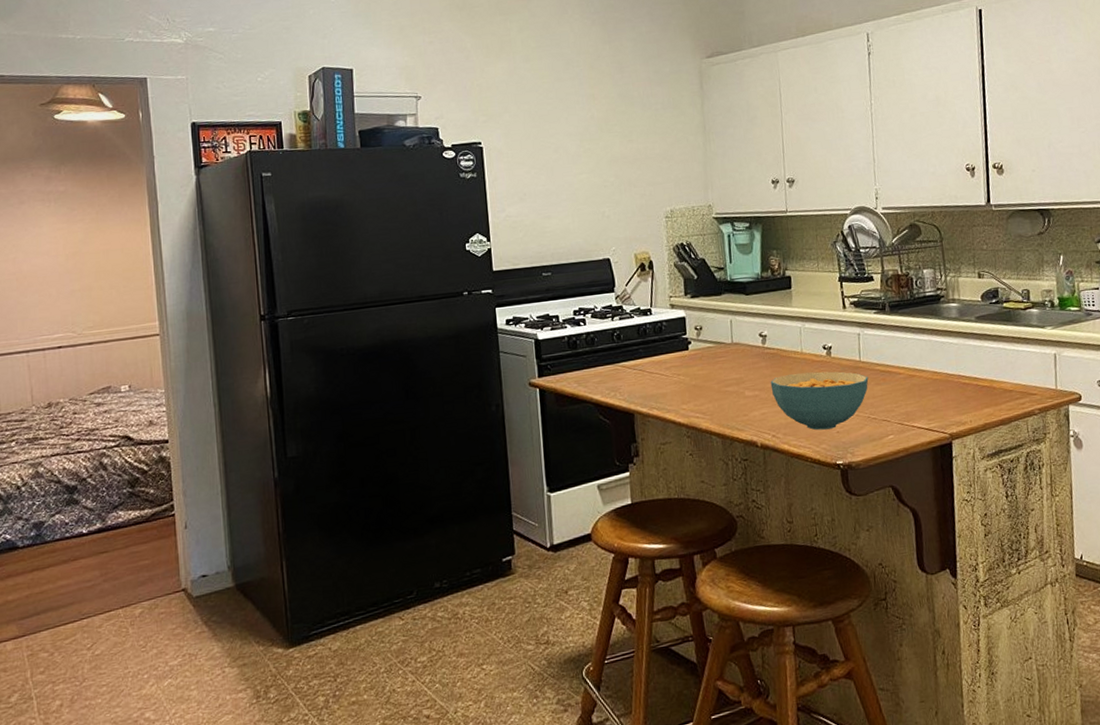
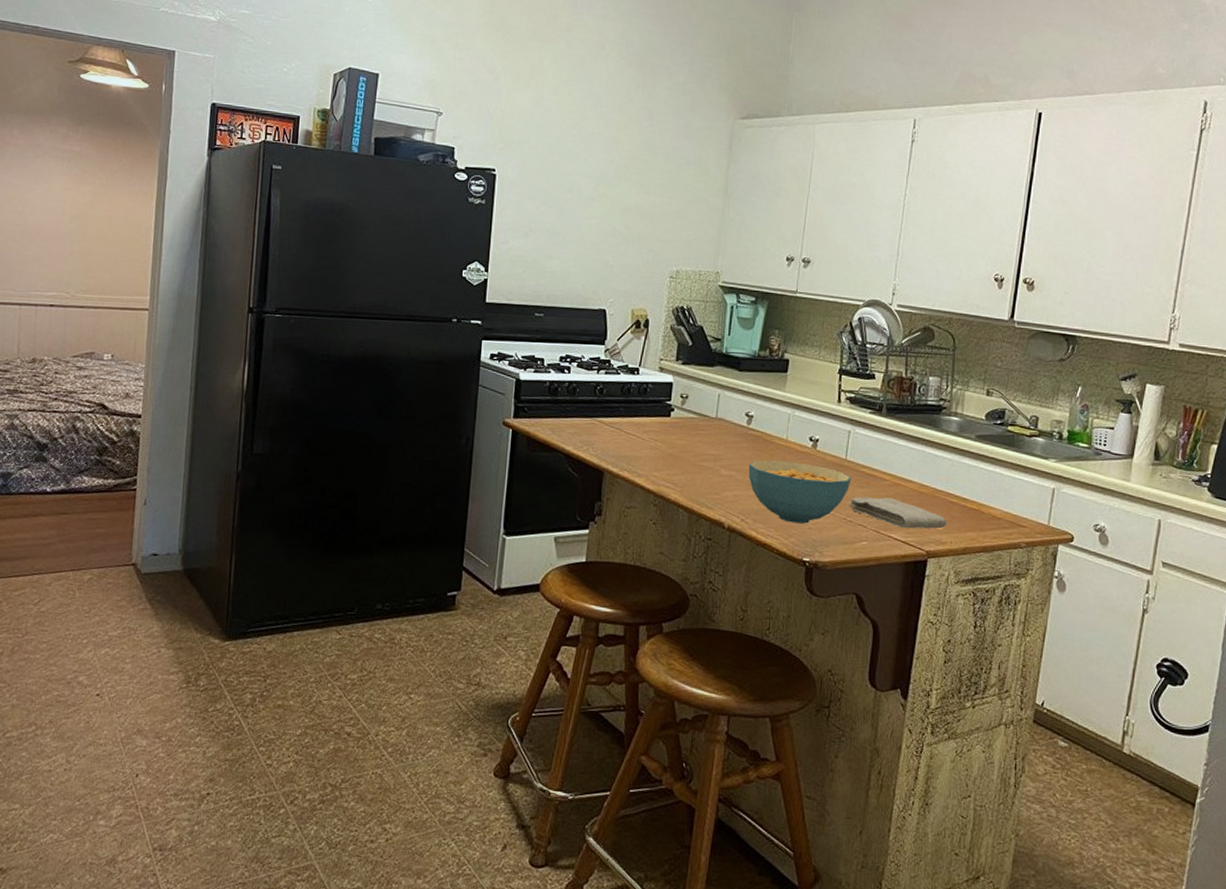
washcloth: none [870,389,964,417] -> present [849,496,947,529]

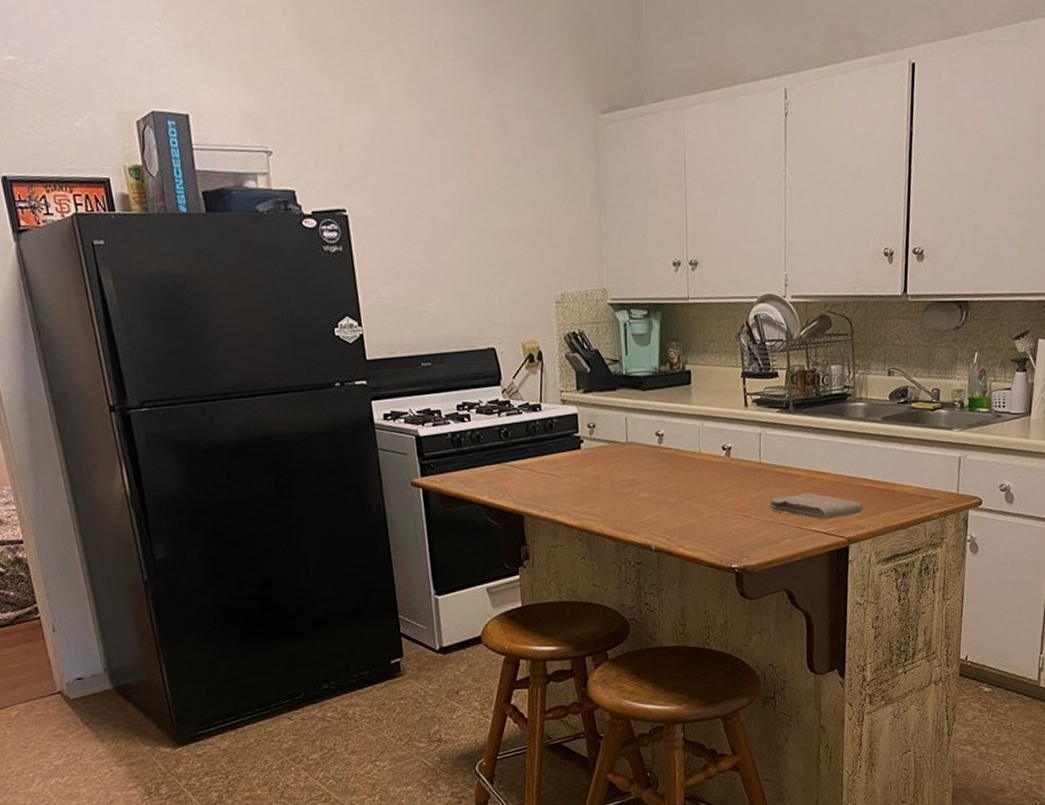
cereal bowl: present [748,460,852,524] -> none [666,473,768,534]

